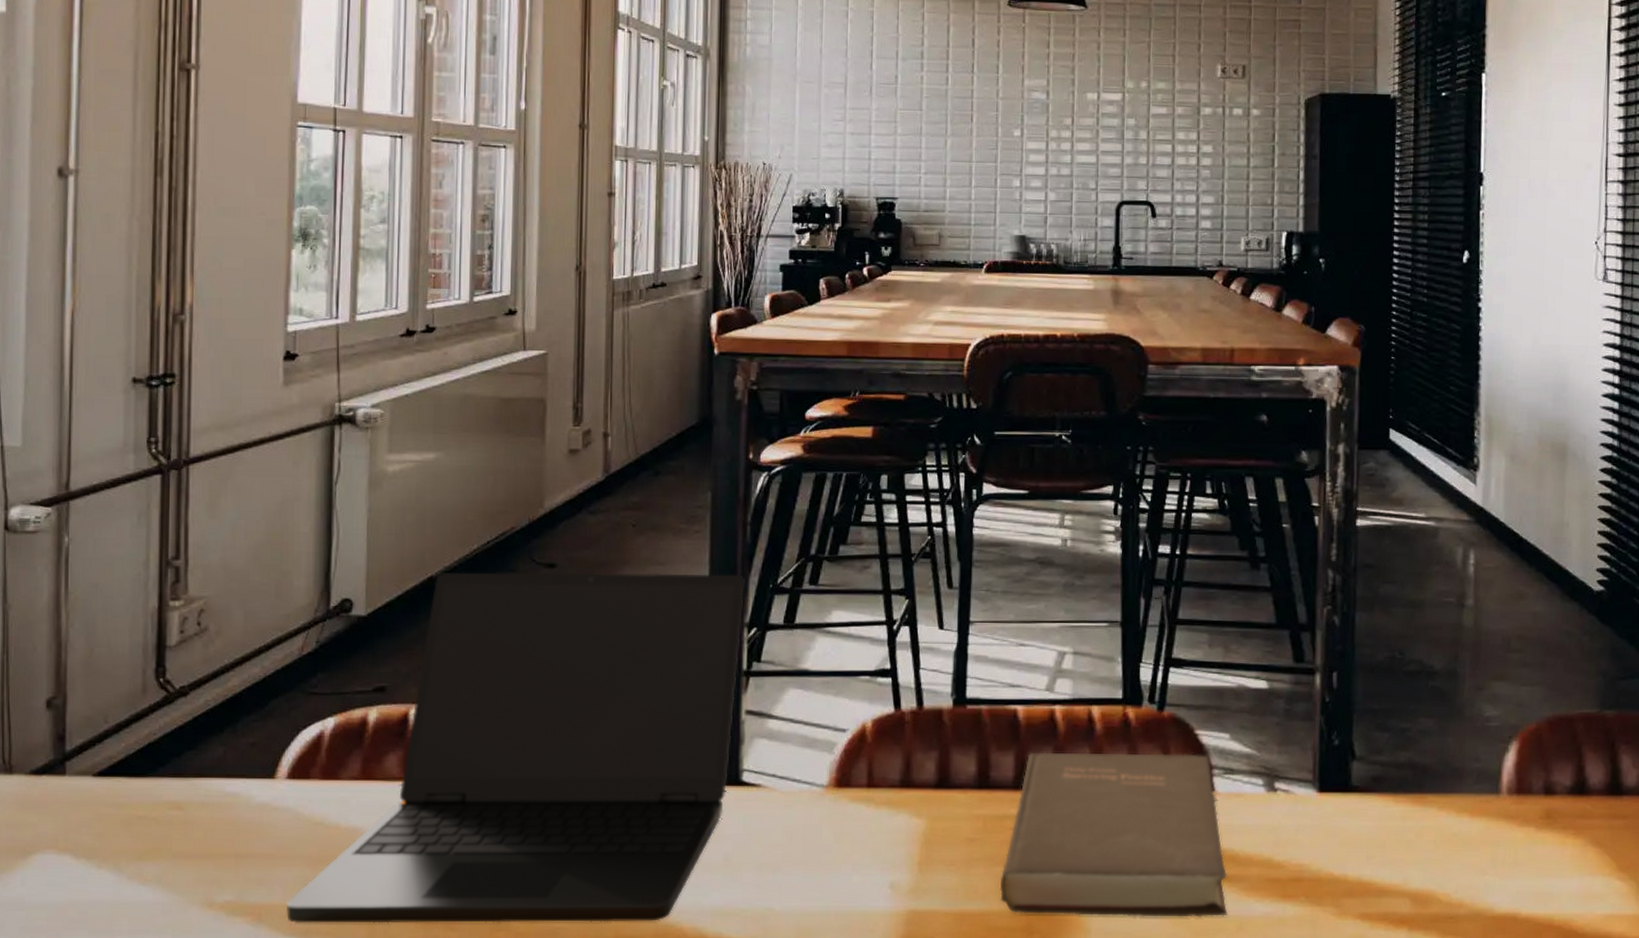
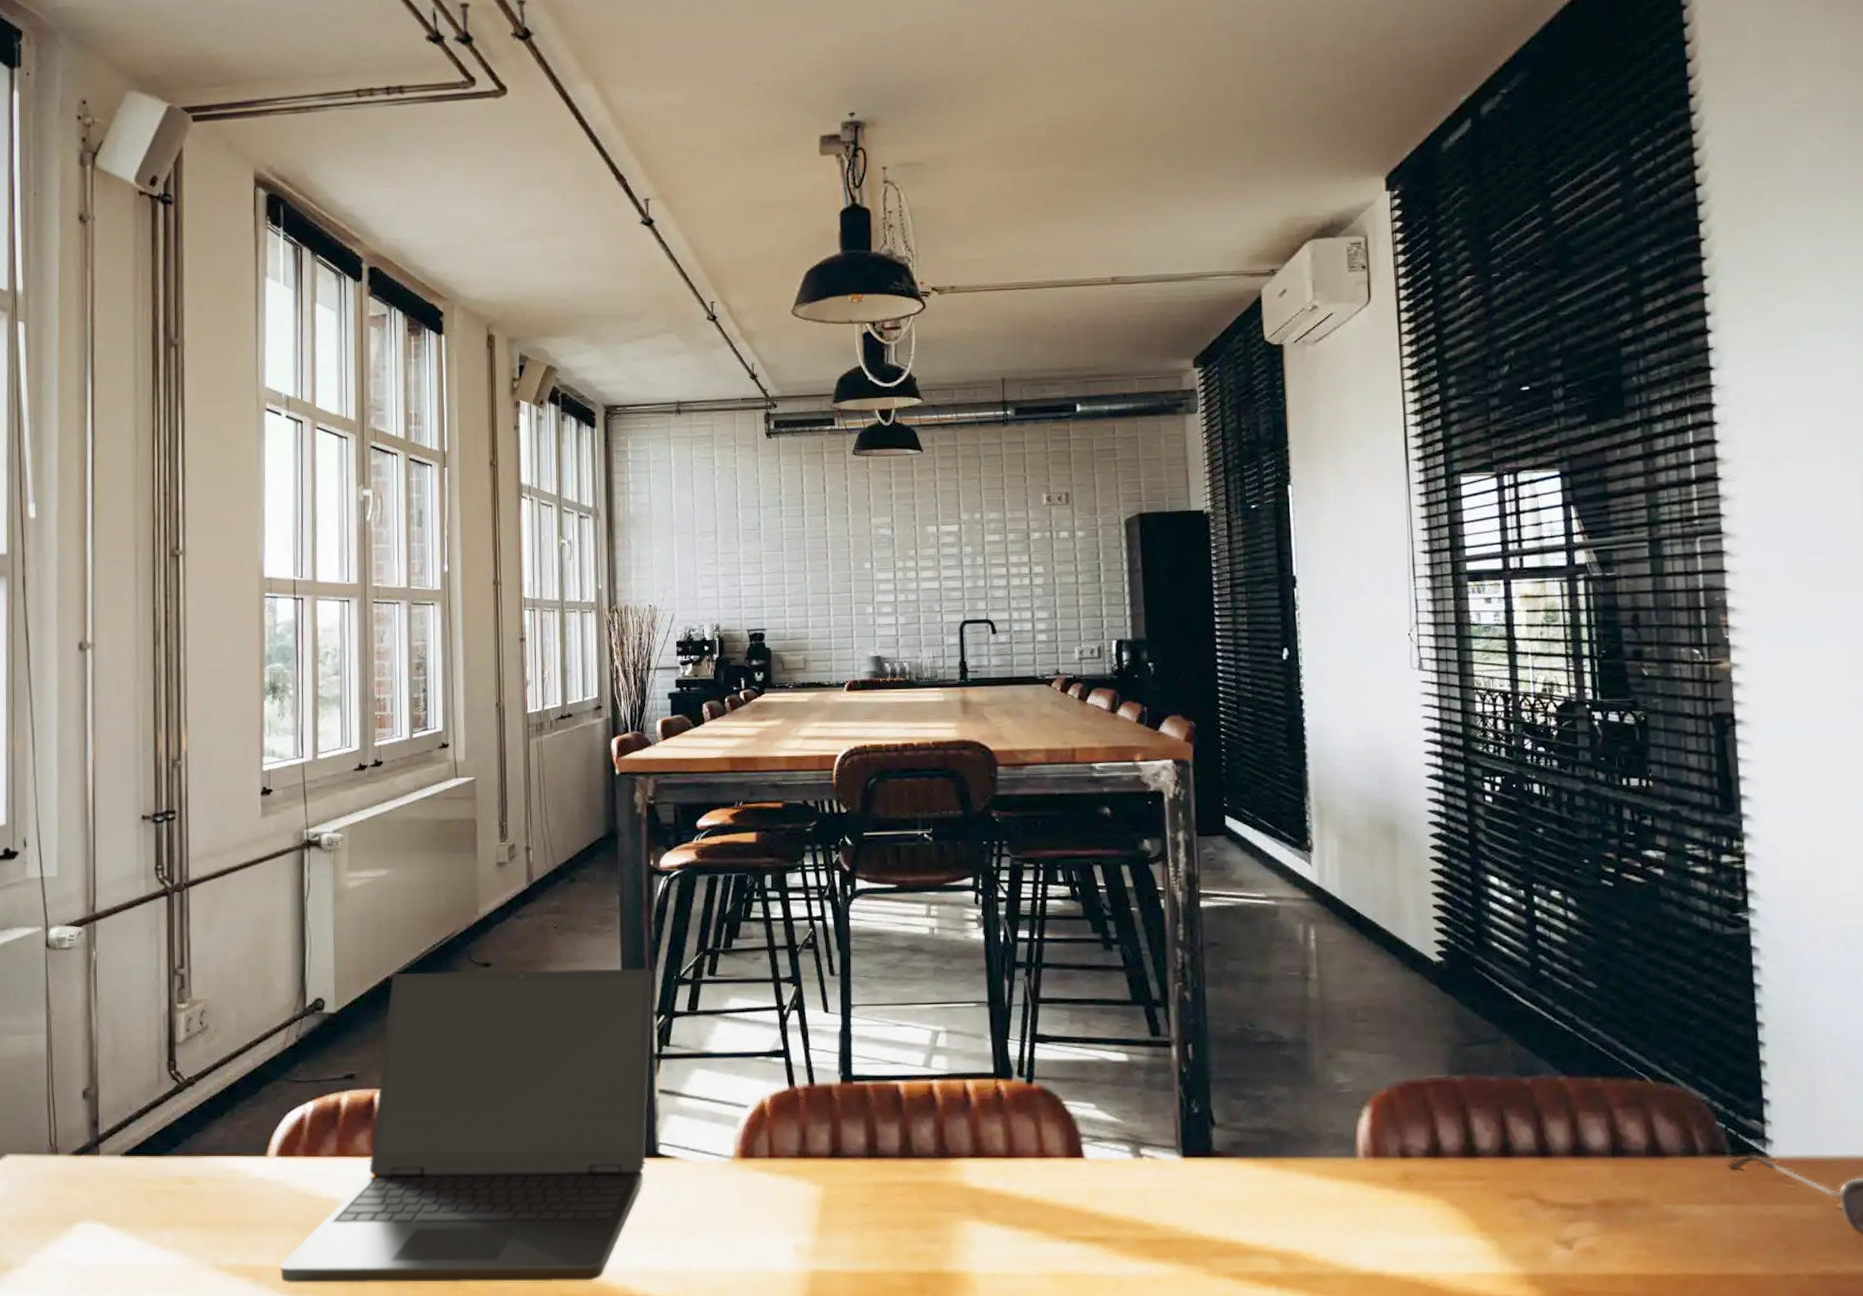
book: present [999,752,1228,917] -> none [892,1123,1104,1277]

